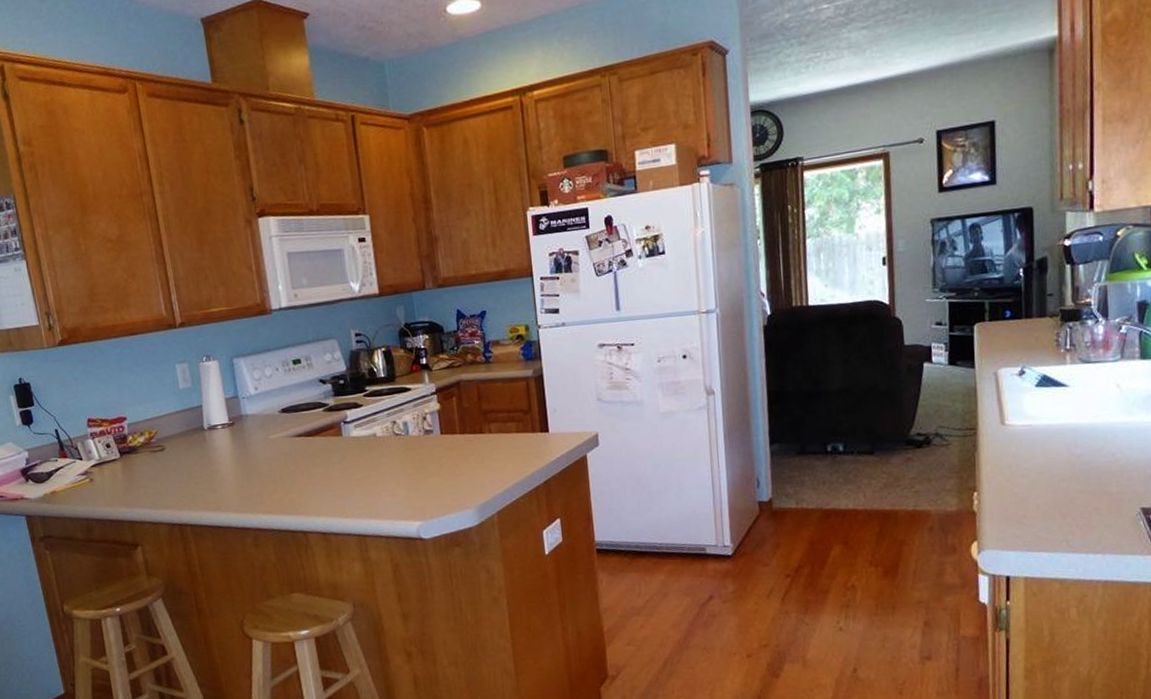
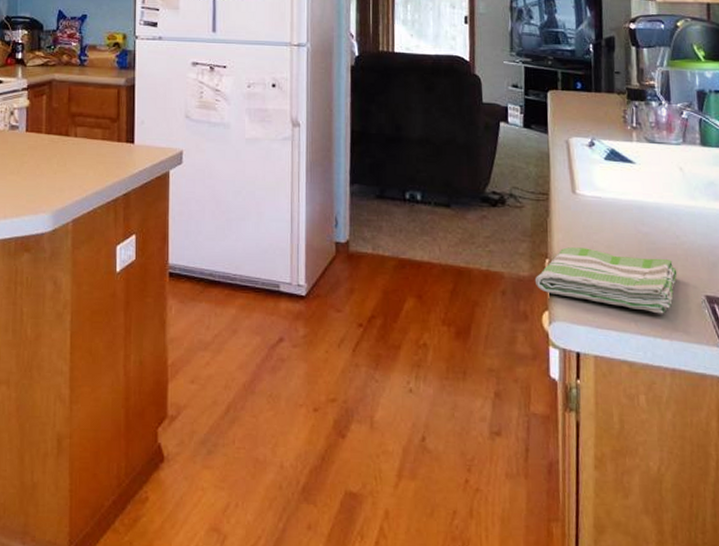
dish towel: none [962,476,1112,531] -> present [534,247,677,314]

